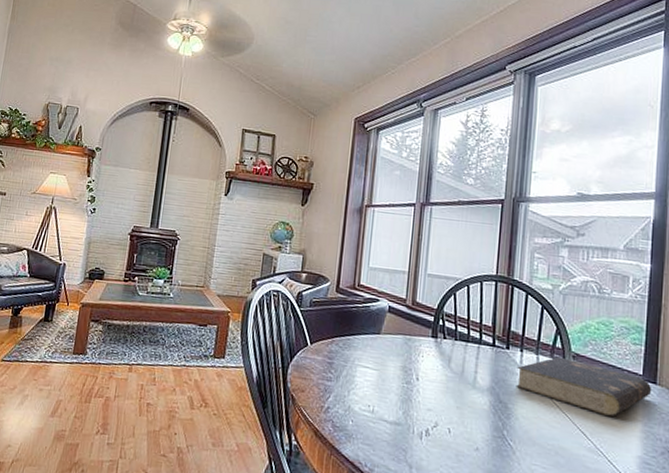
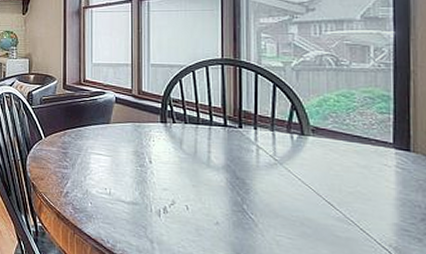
book: present [516,356,652,416] -> none [252,131,406,186]

